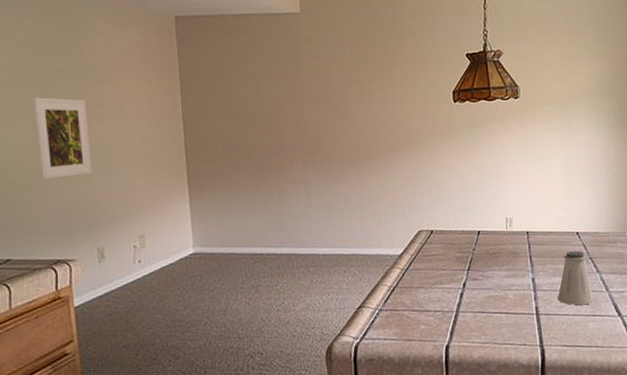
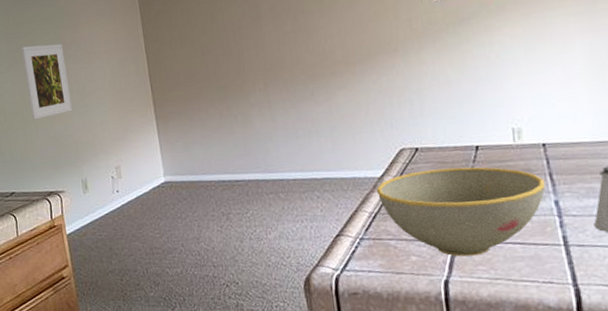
bowl: none [396,248,526,325] -> present [376,167,546,257]

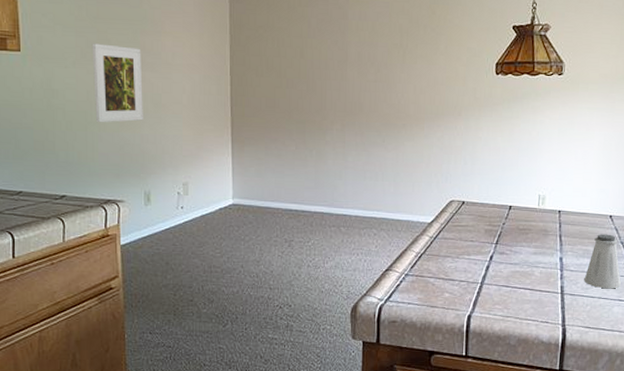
bowl: present [376,167,546,257] -> none [425,221,556,297]

